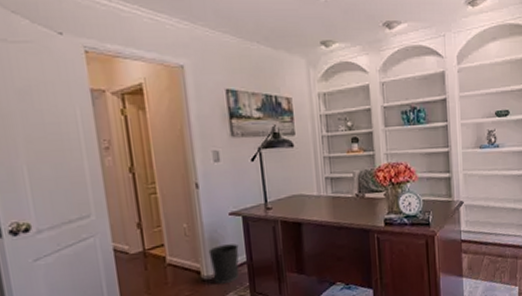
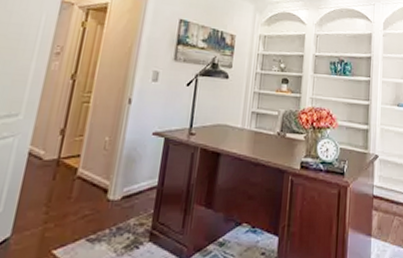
wastebasket: present [208,243,240,284] -> none [119,164,154,207]

